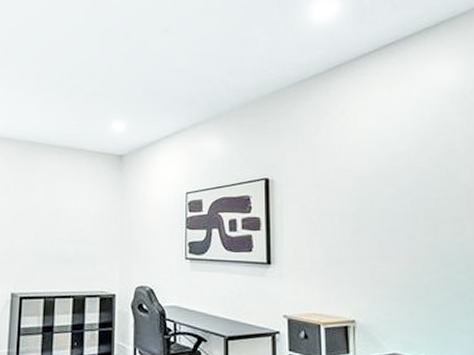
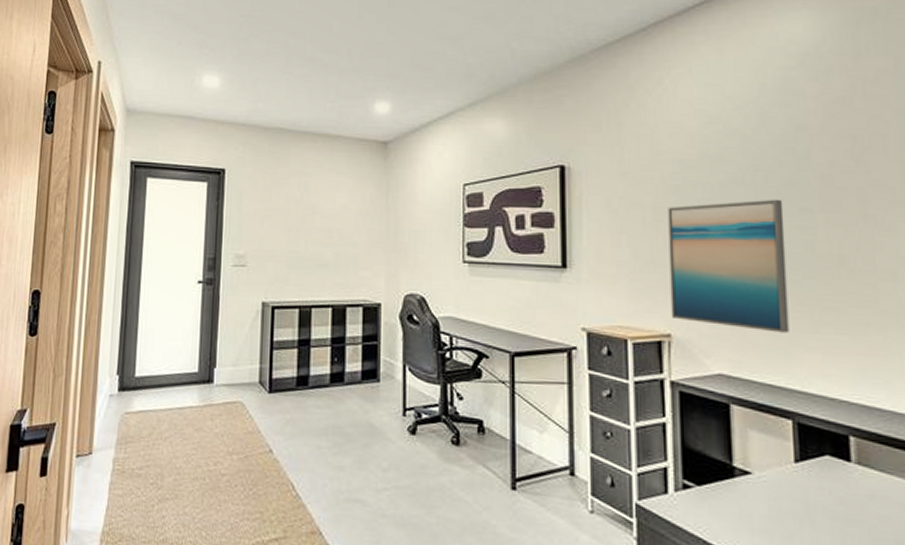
wall art: none [351,209,448,319] -> present [668,199,790,333]

